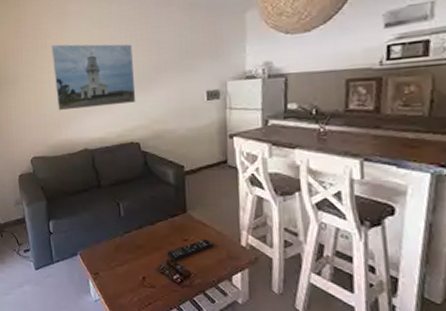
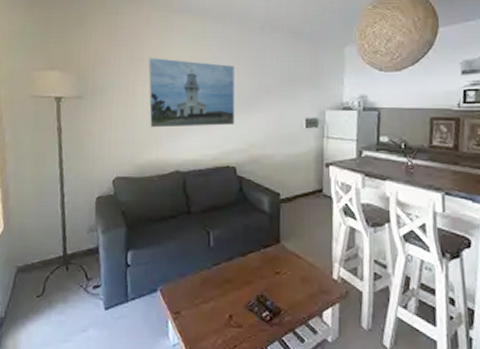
remote control: present [167,239,214,261] -> none [258,272,306,297]

